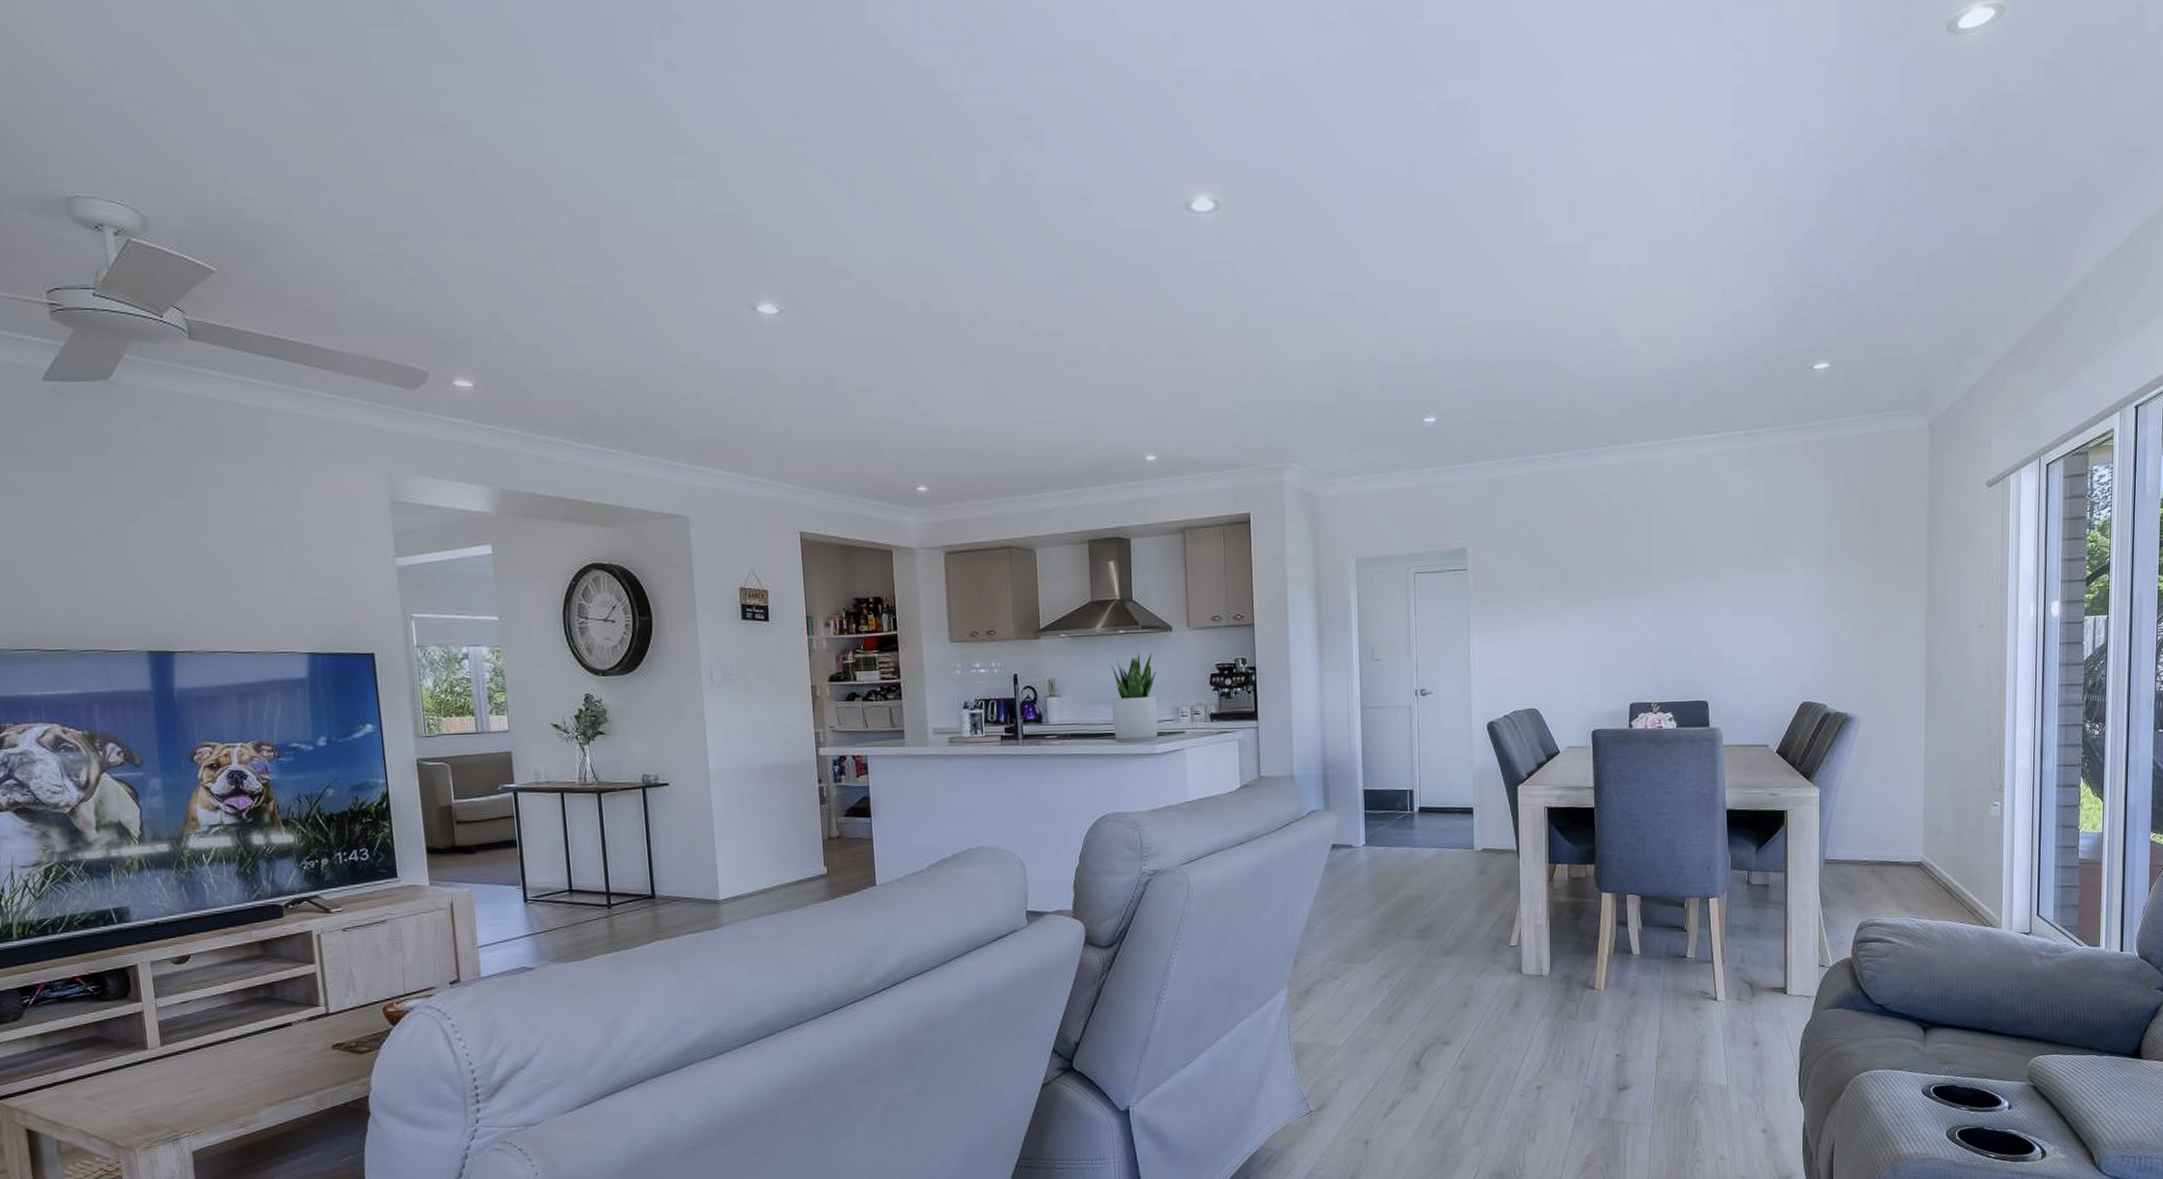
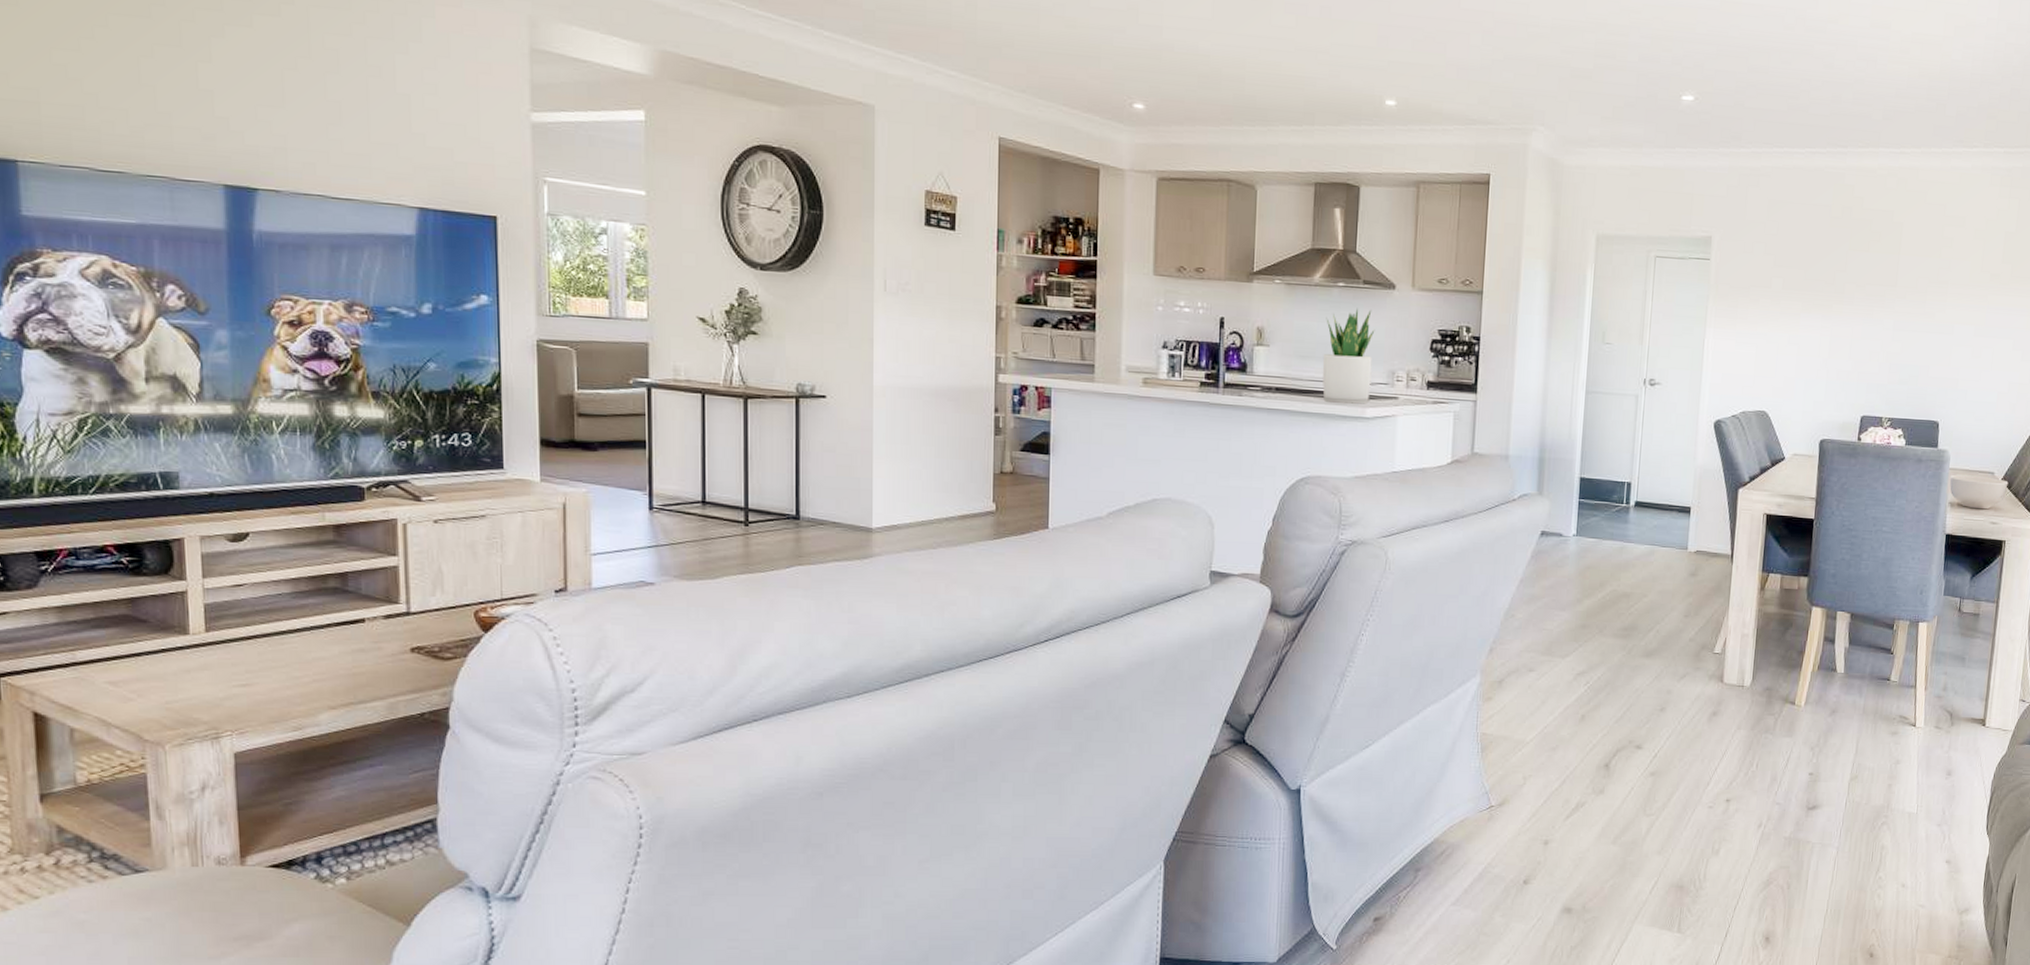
bowl: none [1724,749,1784,783] -> present [1949,474,2009,510]

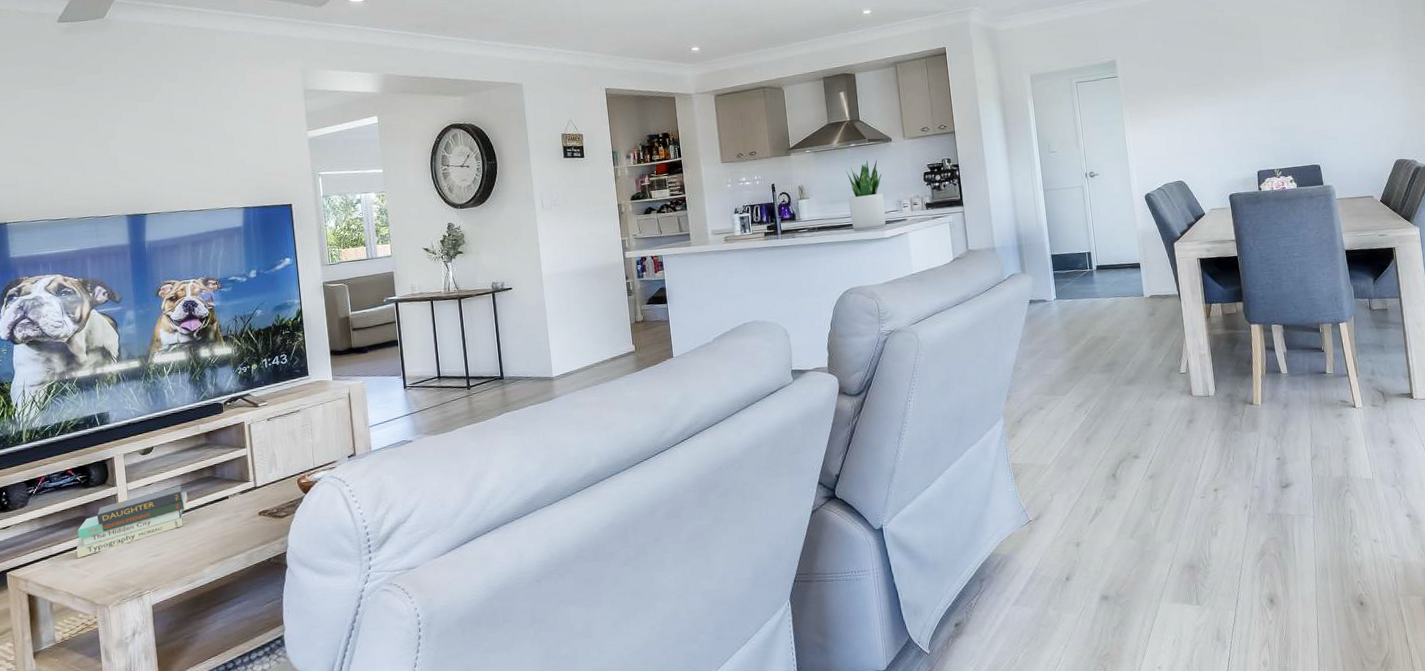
books: none [116,592,300,673] -> present [76,485,188,558]
bowl: present [1949,474,2009,510] -> none [1338,200,1387,227]

